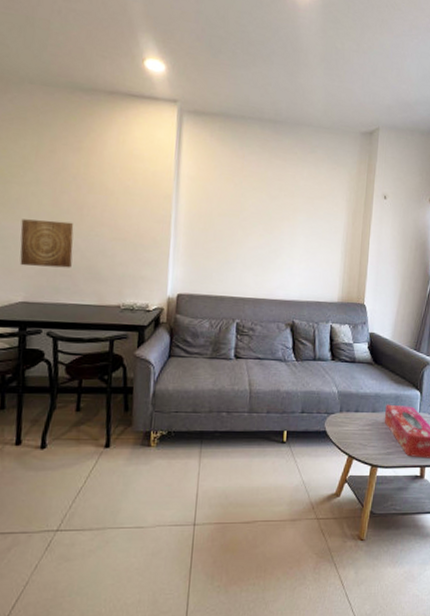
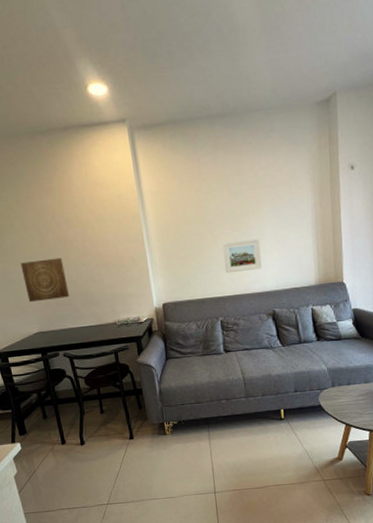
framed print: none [251,242,290,276] -> present [222,238,262,273]

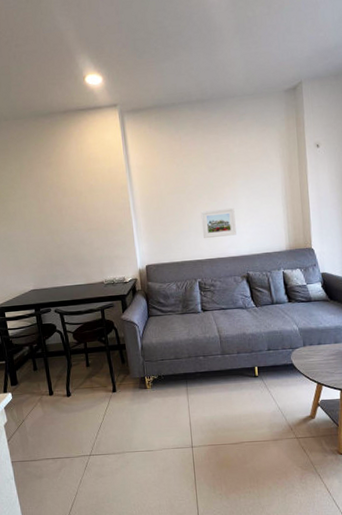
wall art: present [20,257,69,303] -> none [20,223,62,263]

